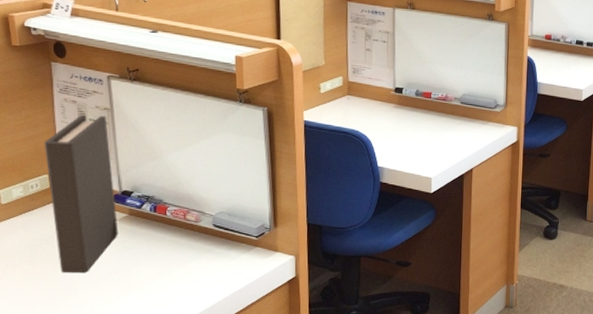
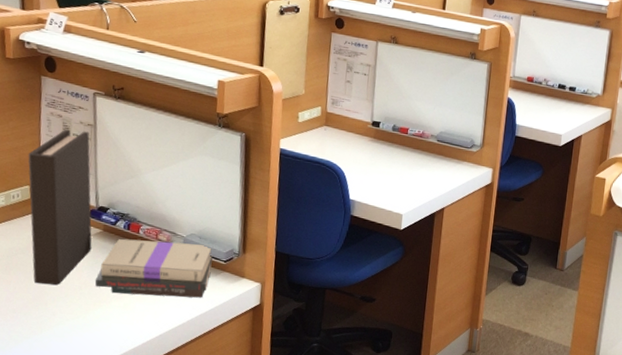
books: none [124,221,244,277] -> present [95,238,213,298]

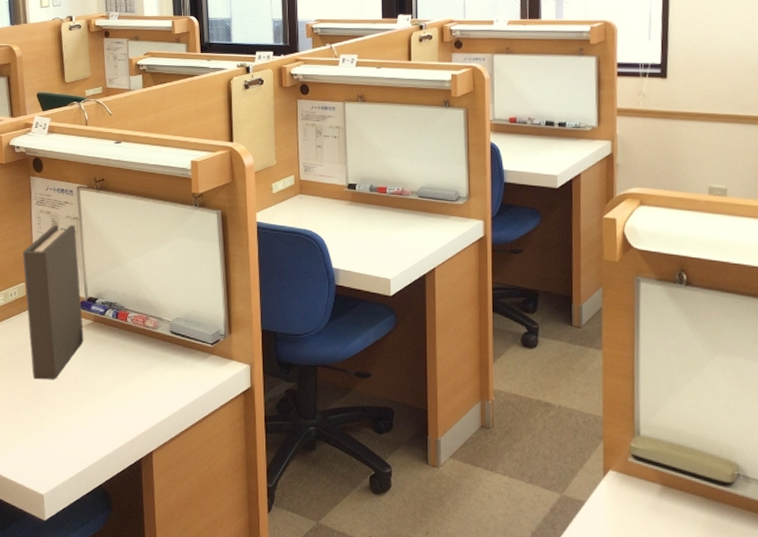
books: present [95,238,213,298] -> none [88,327,199,385]

